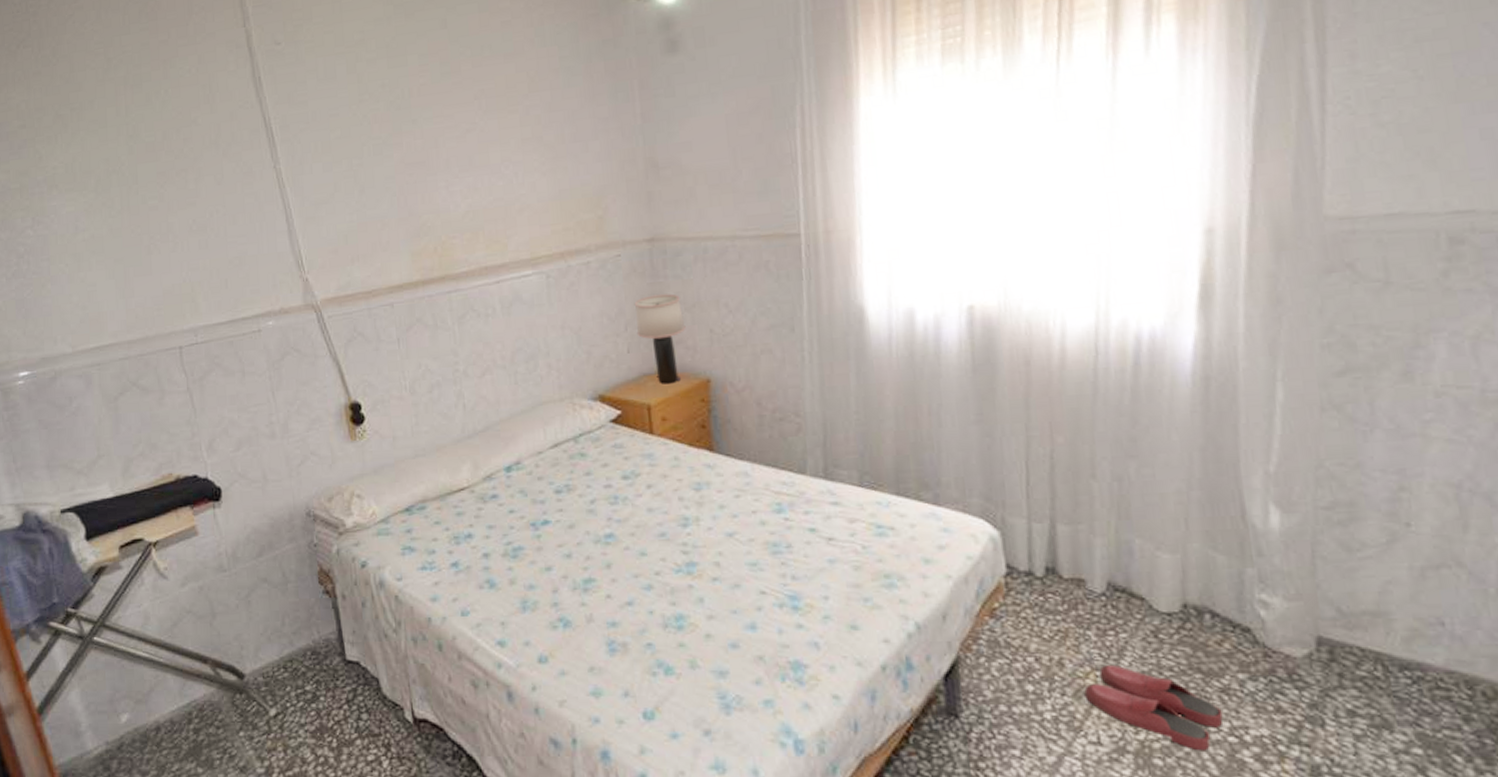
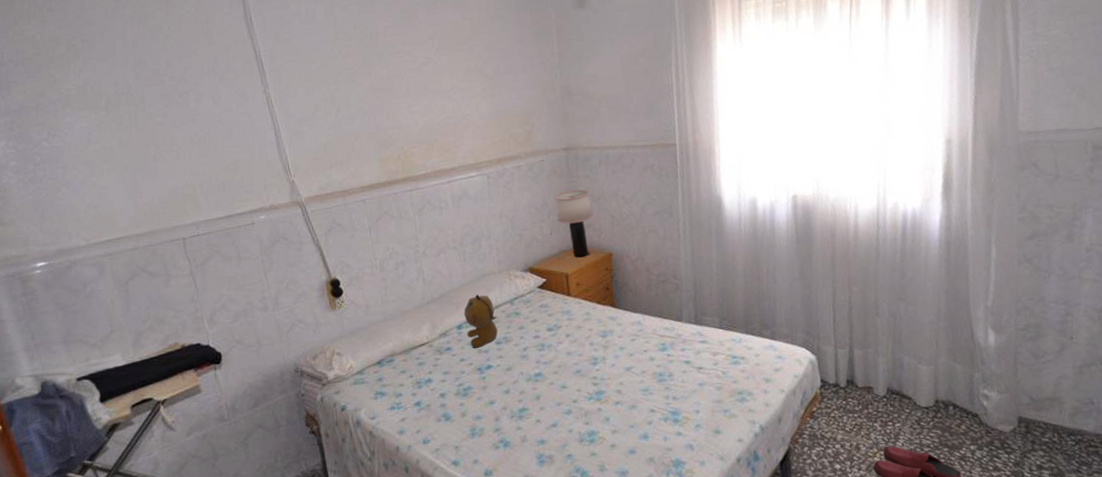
stuffed bear: none [514,428,557,497] -> present [464,294,498,348]

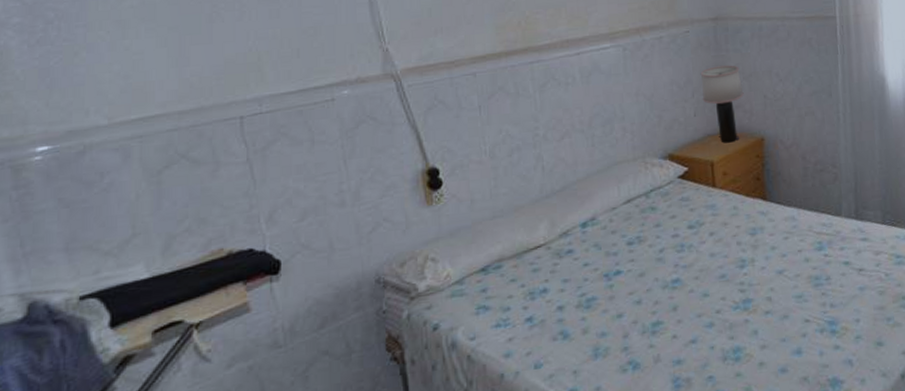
stuffed bear: present [464,294,498,348] -> none [590,186,630,250]

